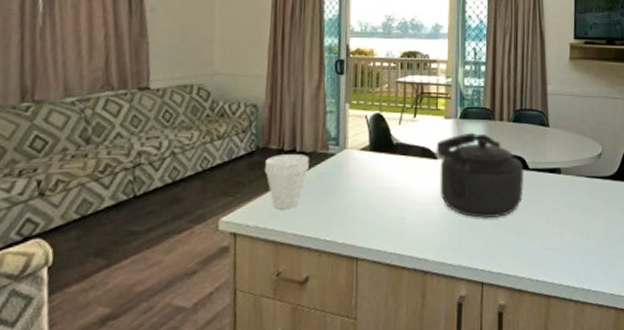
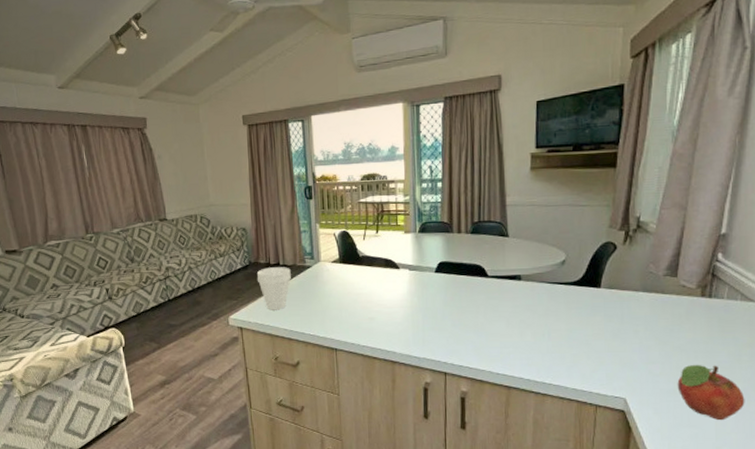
kettle: present [436,132,524,219] -> none [398,244,483,320]

